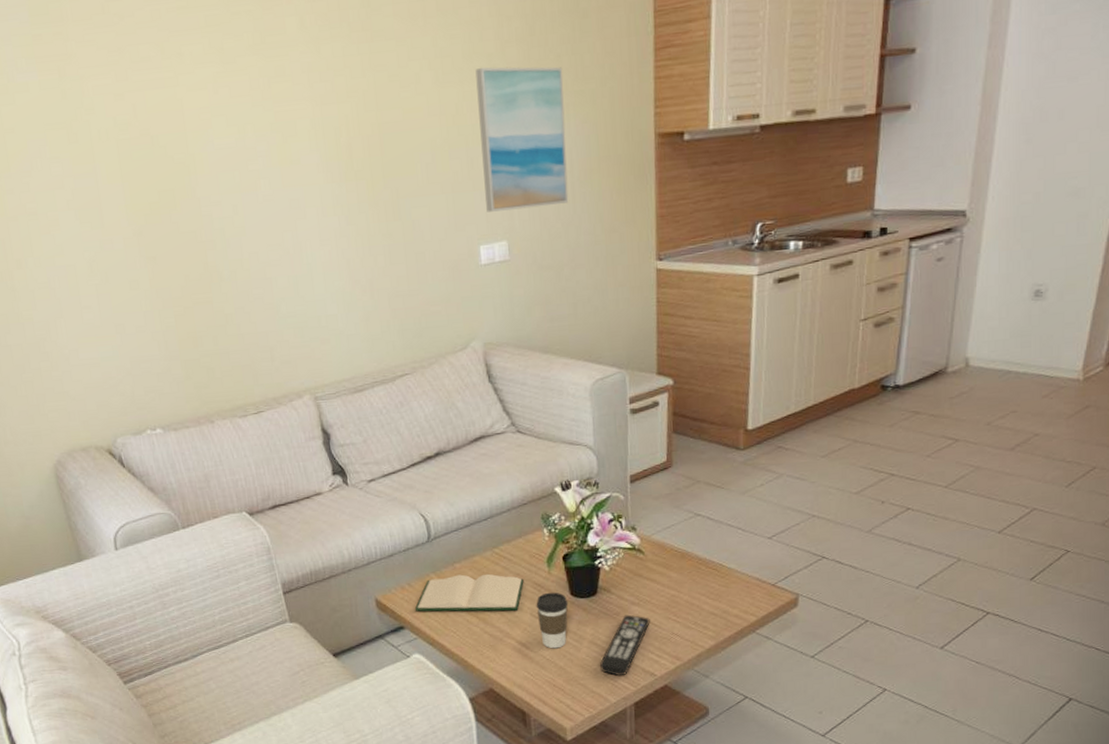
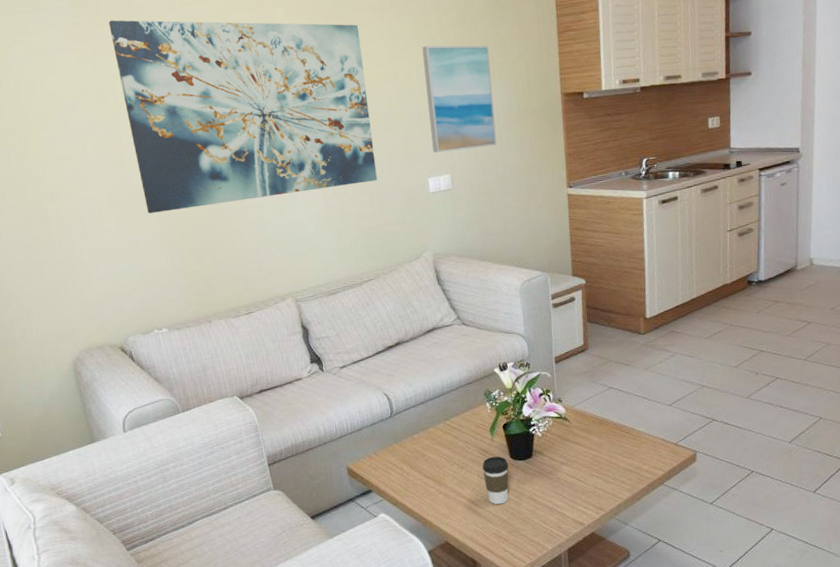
wall art: none [77,32,416,286] -> present [108,20,378,214]
hardback book: present [414,573,524,612] -> none [380,442,472,477]
remote control: present [600,614,650,676] -> none [537,473,577,526]

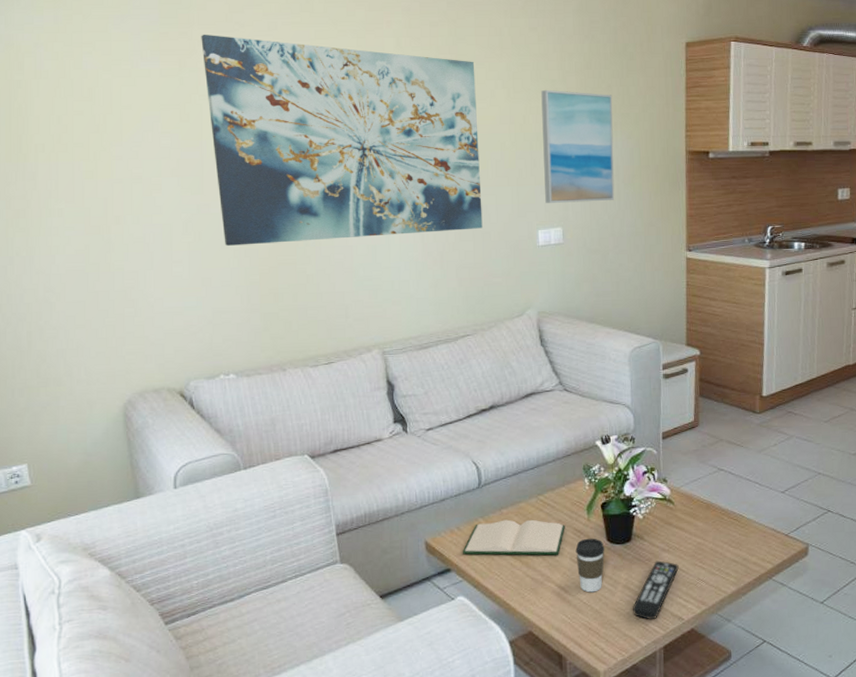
hardback book: none [380,442,472,477] -> present [462,519,565,556]
remote control: none [537,473,577,526] -> present [633,560,679,619]

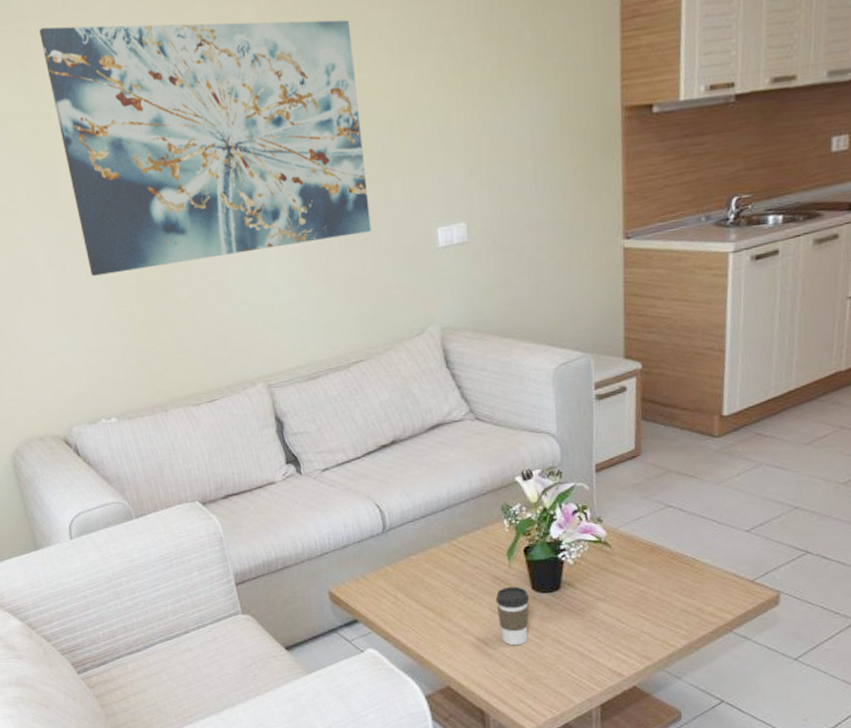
hardback book: present [462,519,565,556] -> none [369,566,483,606]
wall art: present [541,89,615,203] -> none [433,42,530,193]
remote control: present [633,560,679,619] -> none [563,611,617,675]

